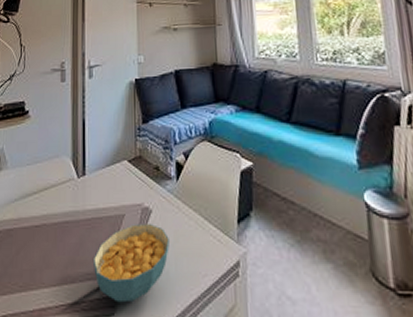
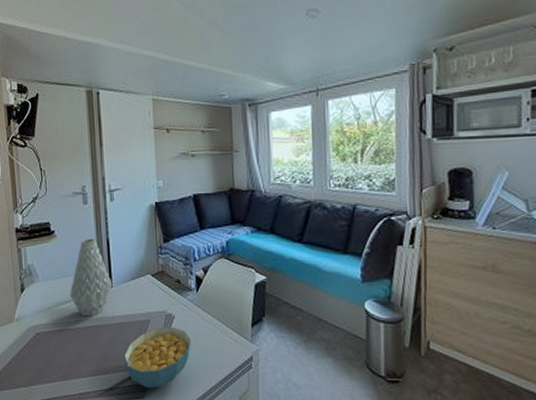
vase: none [38,119,86,211] -> present [69,238,113,317]

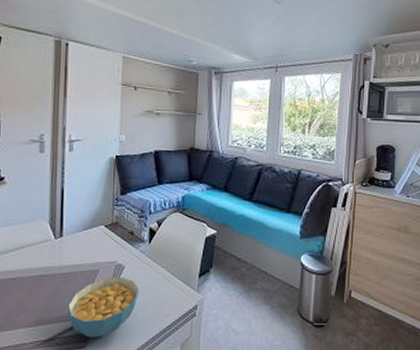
vase: present [69,238,113,317] -> none [14,187,63,266]

